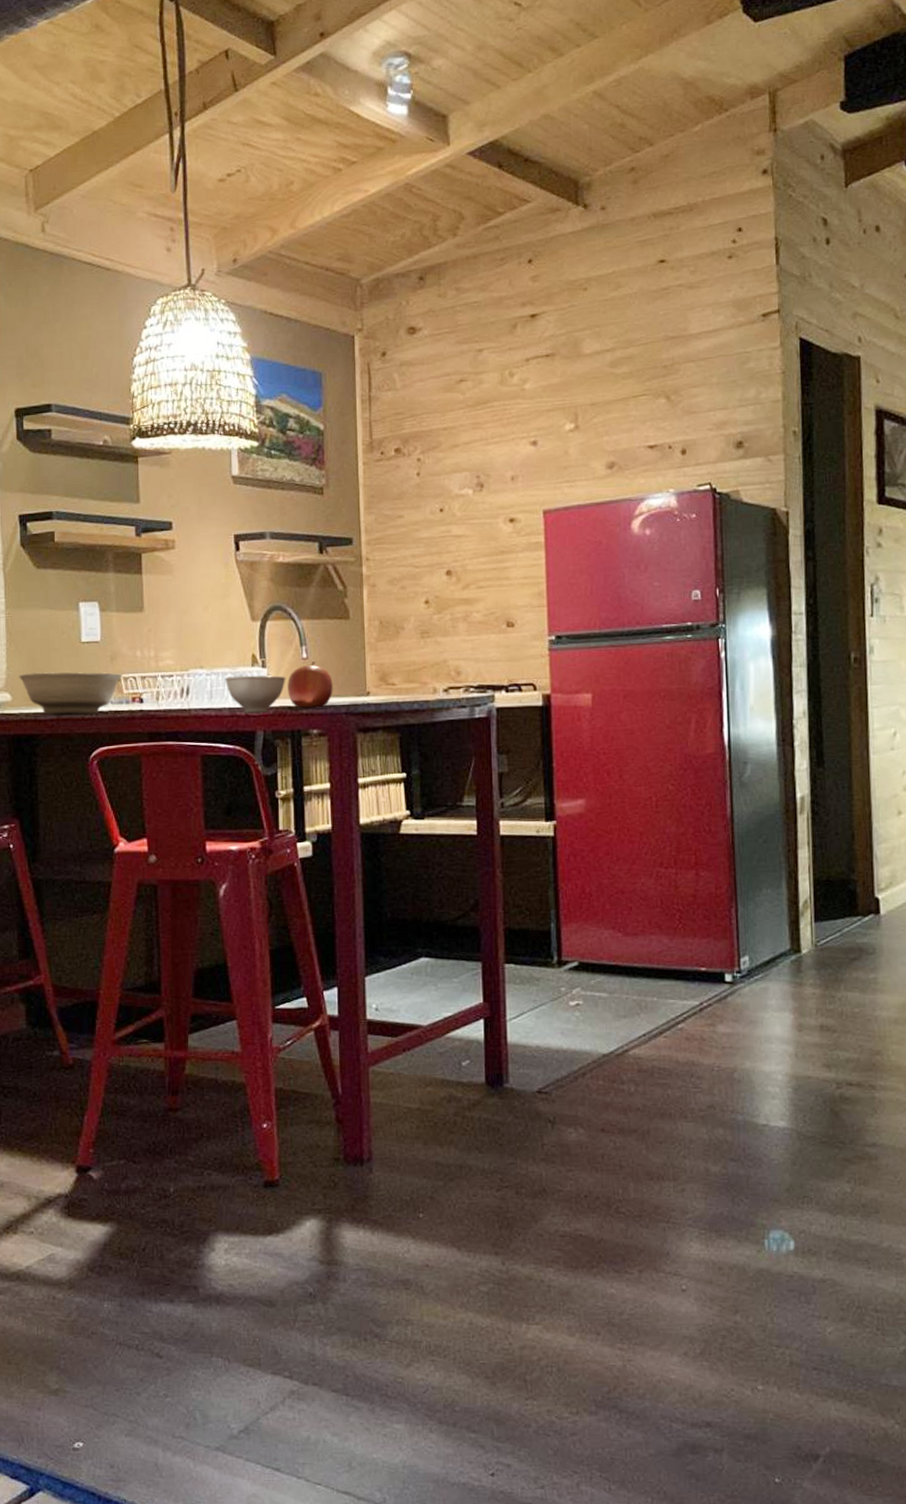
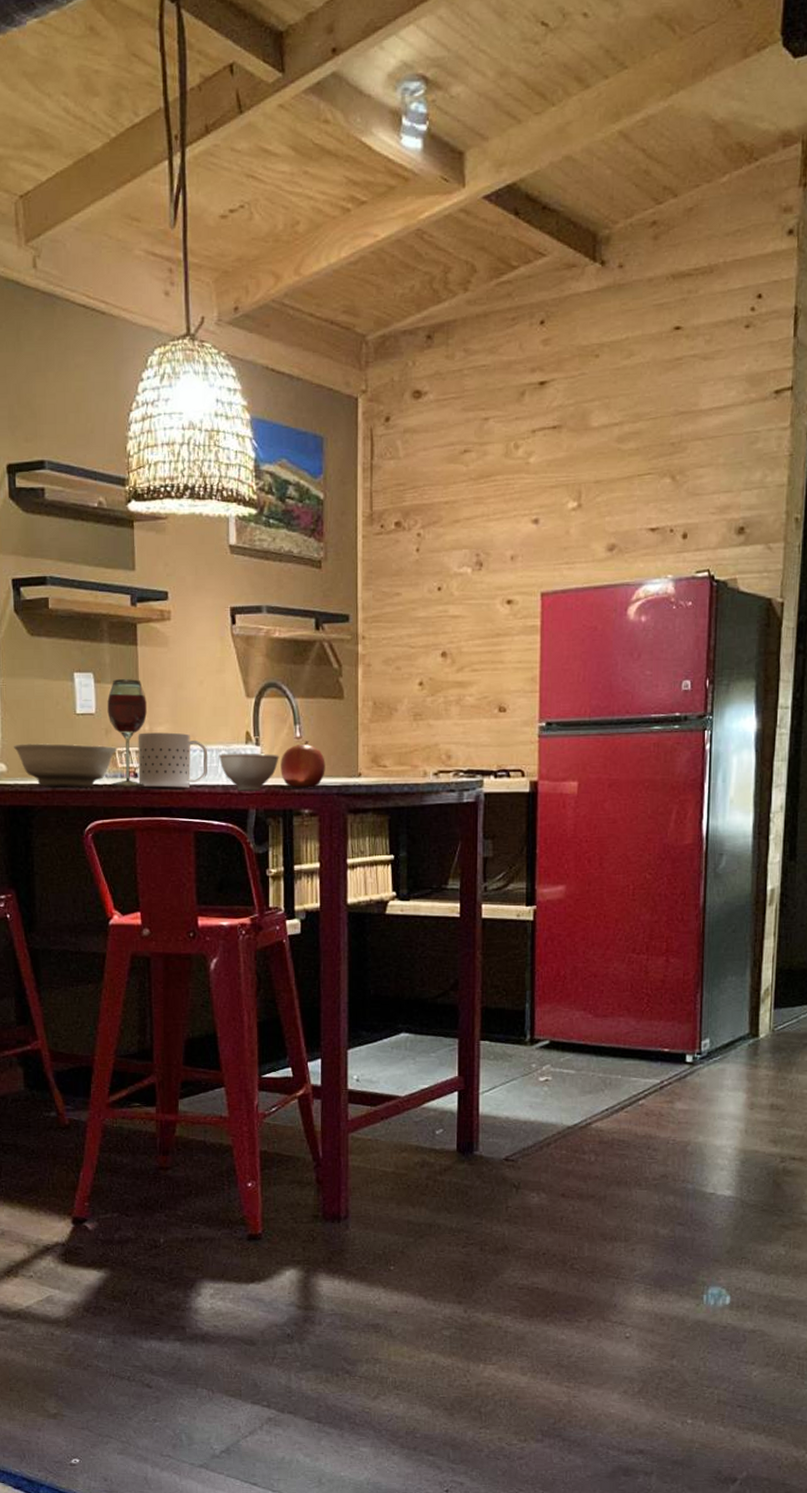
wineglass: none [112,607,153,713] -> present [107,679,148,787]
mug: none [143,657,214,714] -> present [138,732,208,789]

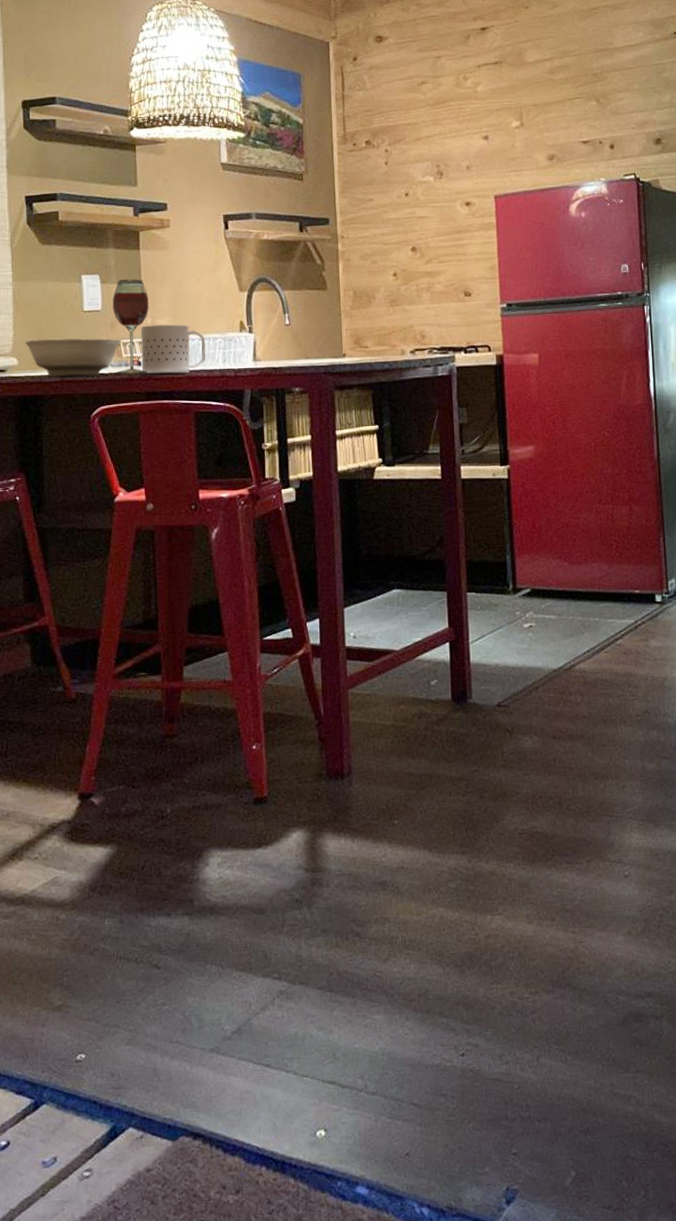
bowl: present [218,753,279,792] -> none [215,339,271,375]
fruit: present [281,740,325,788] -> none [272,326,313,370]

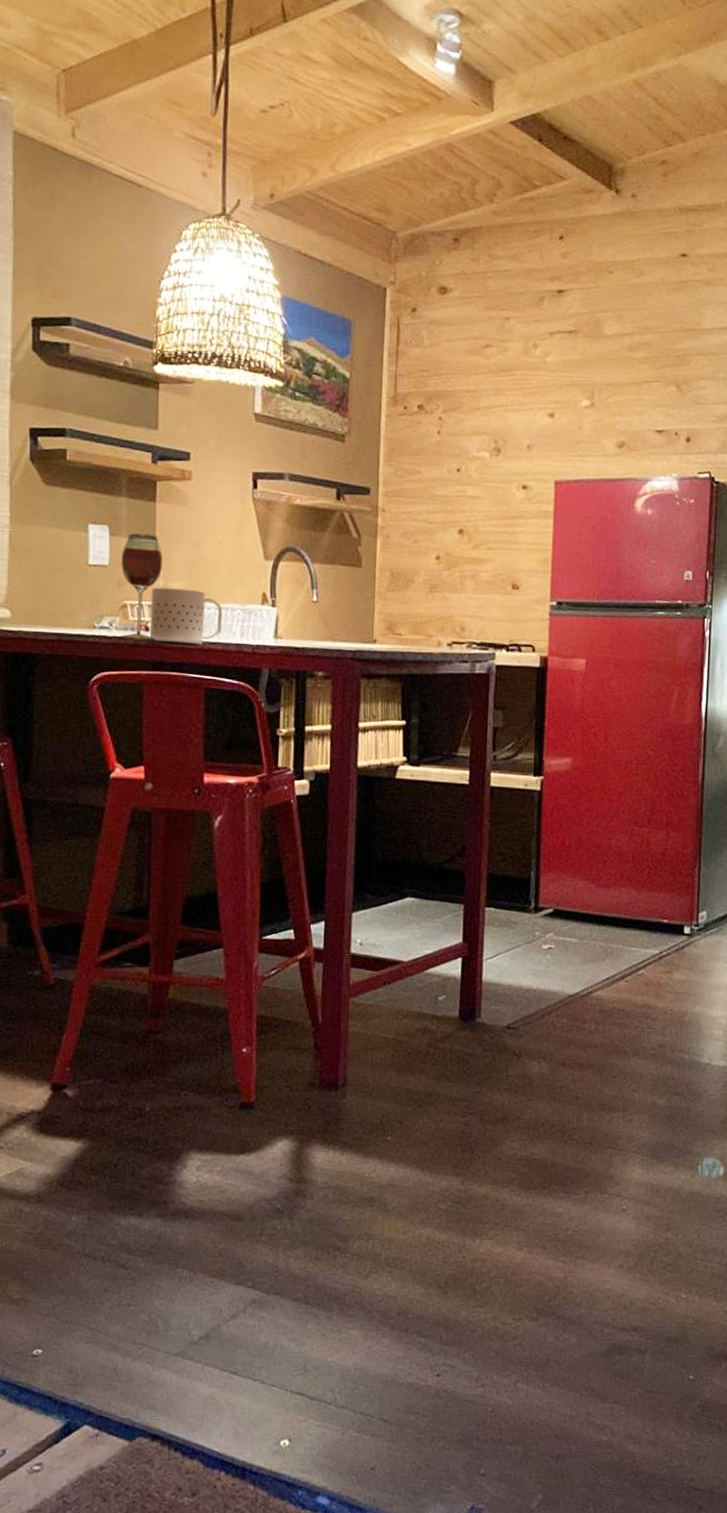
ceramic bowl: present [25,338,122,378] -> none [20,590,130,639]

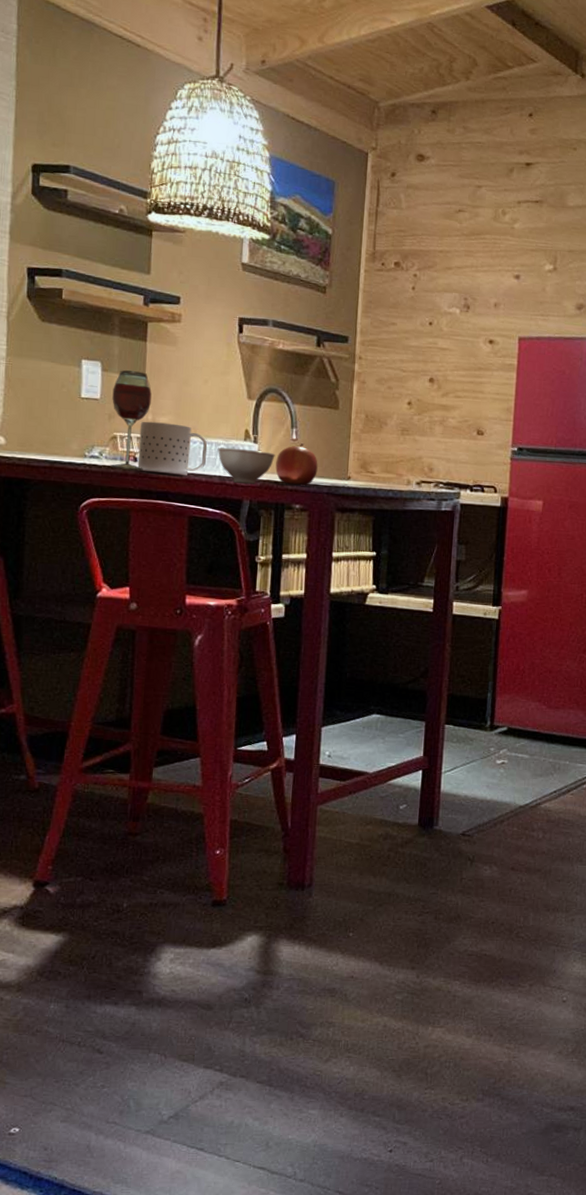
bowl: none [233,612,295,652] -> present [217,447,275,485]
fruit: none [296,604,341,652] -> present [275,442,318,486]

